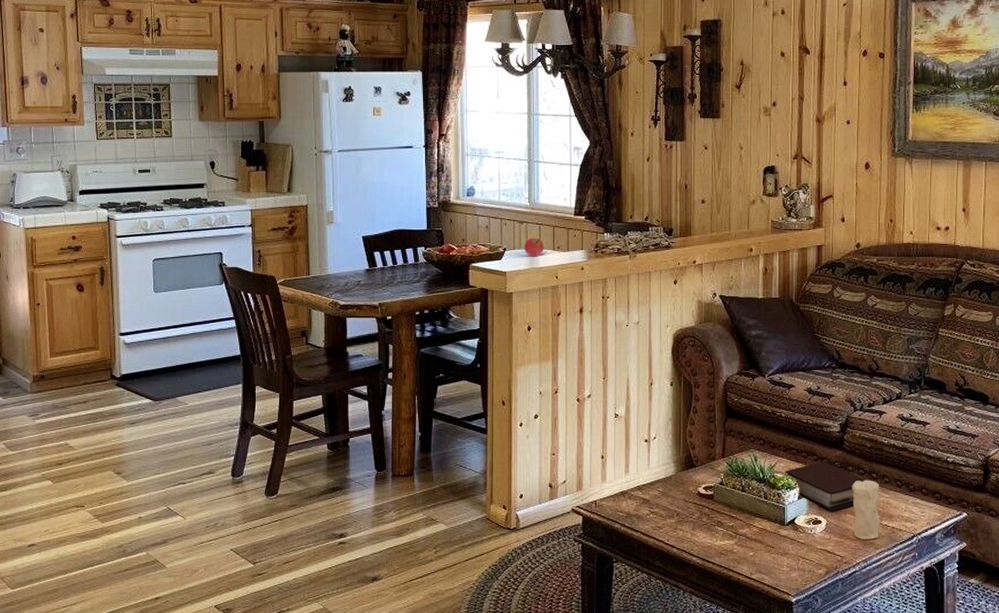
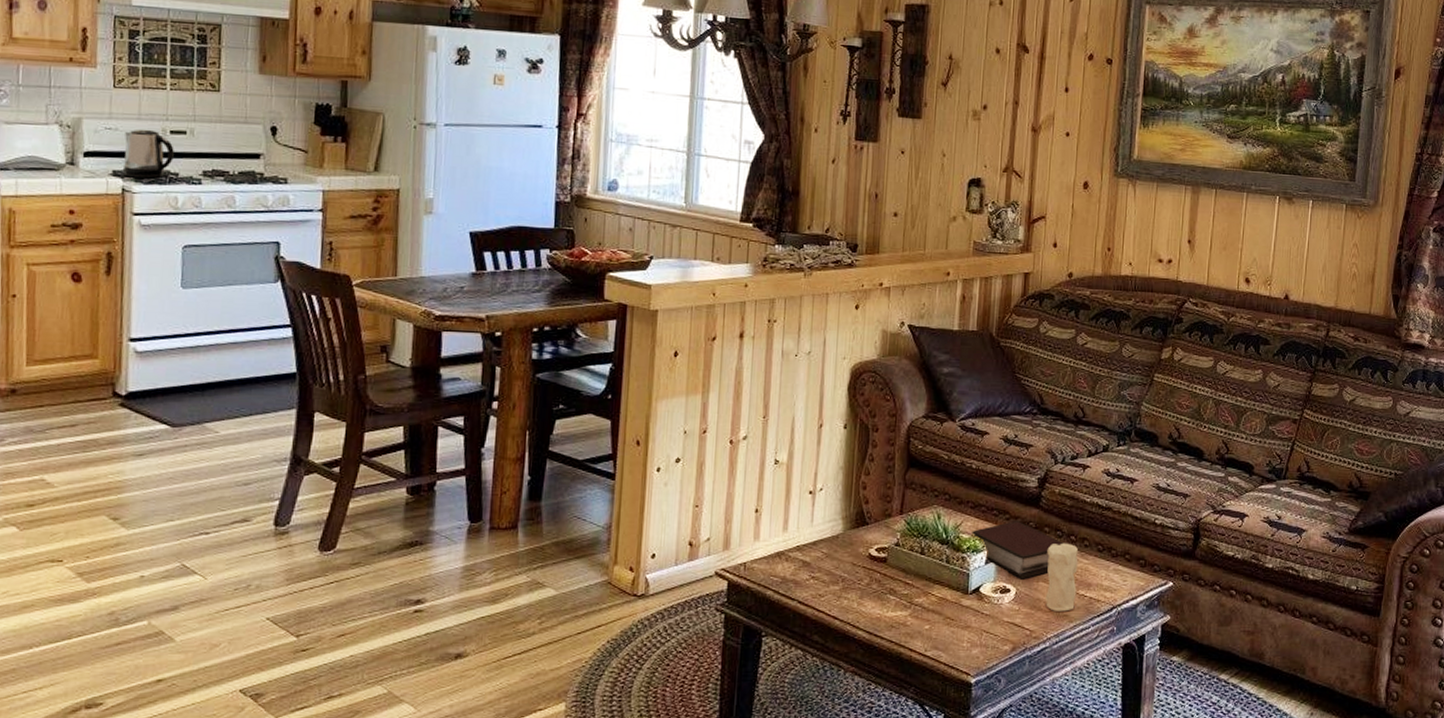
kettle: none [107,170,142,210] -> present [123,129,174,180]
fruit: present [524,237,544,257] -> none [676,245,701,269]

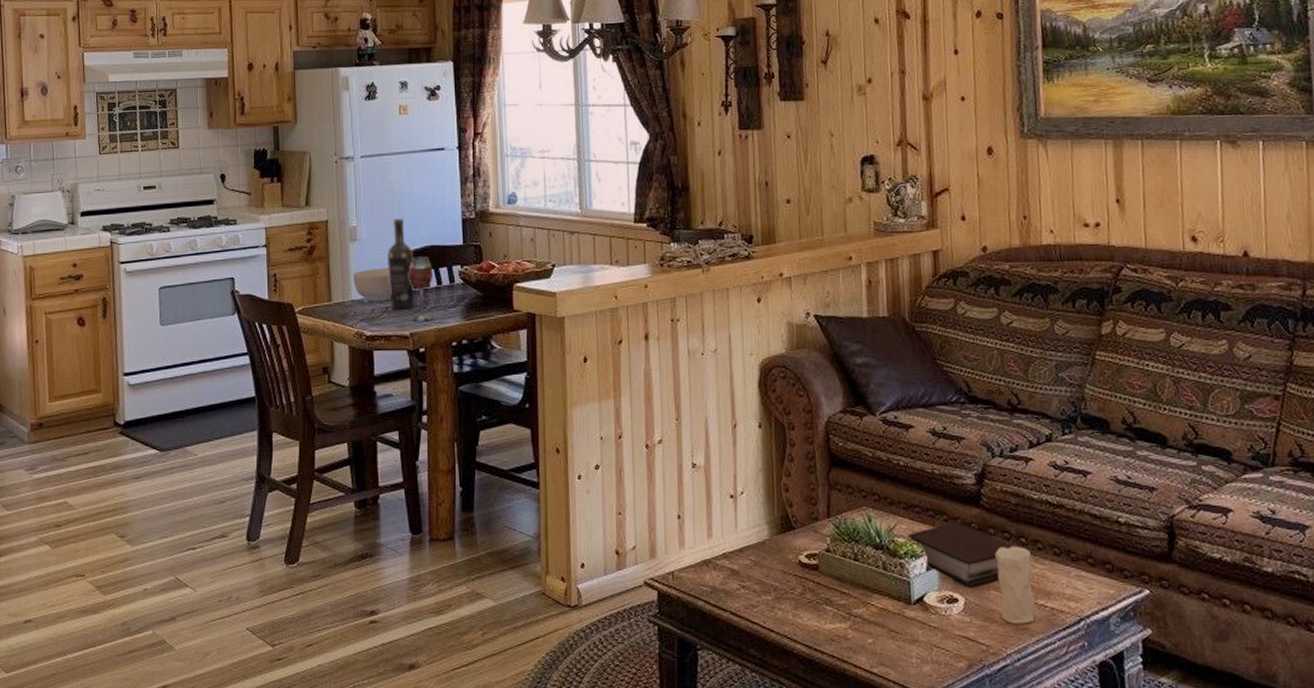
kettle: present [123,129,174,180] -> none [110,187,147,232]
bowl: none [424,245,468,281] -> present [352,268,392,302]
wine bottle: none [465,194,498,291] -> present [387,218,415,310]
wineglass: none [489,236,518,305] -> present [408,256,433,321]

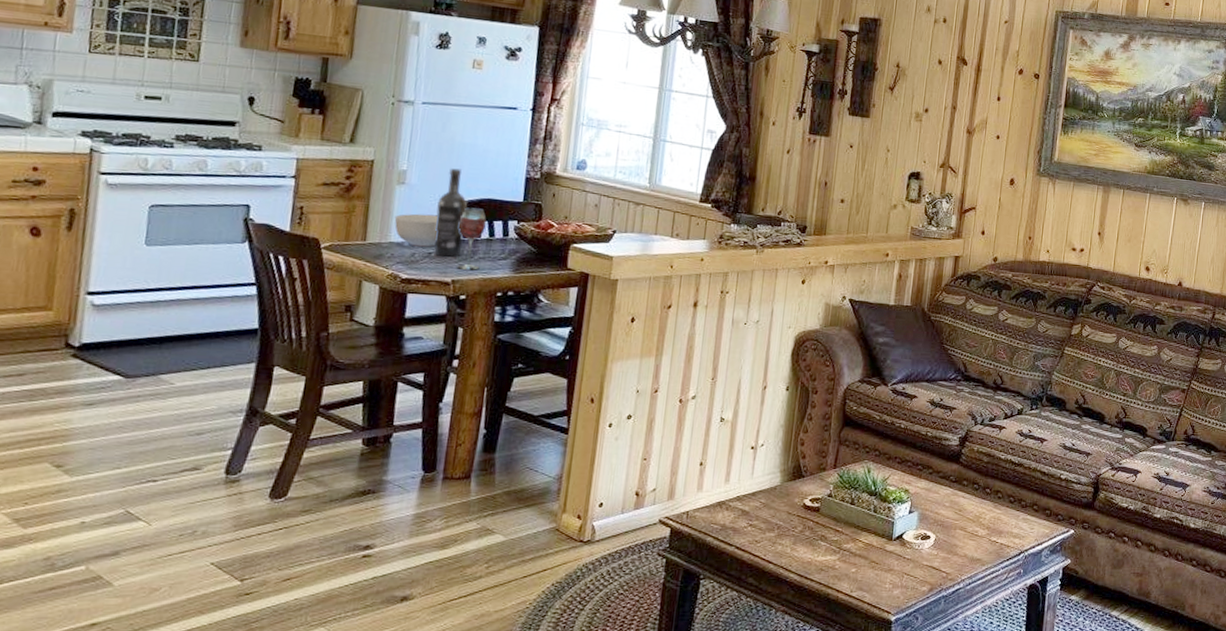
bible: present [907,522,1013,588] -> none [898,475,980,527]
candle: present [995,546,1036,624] -> none [960,495,992,556]

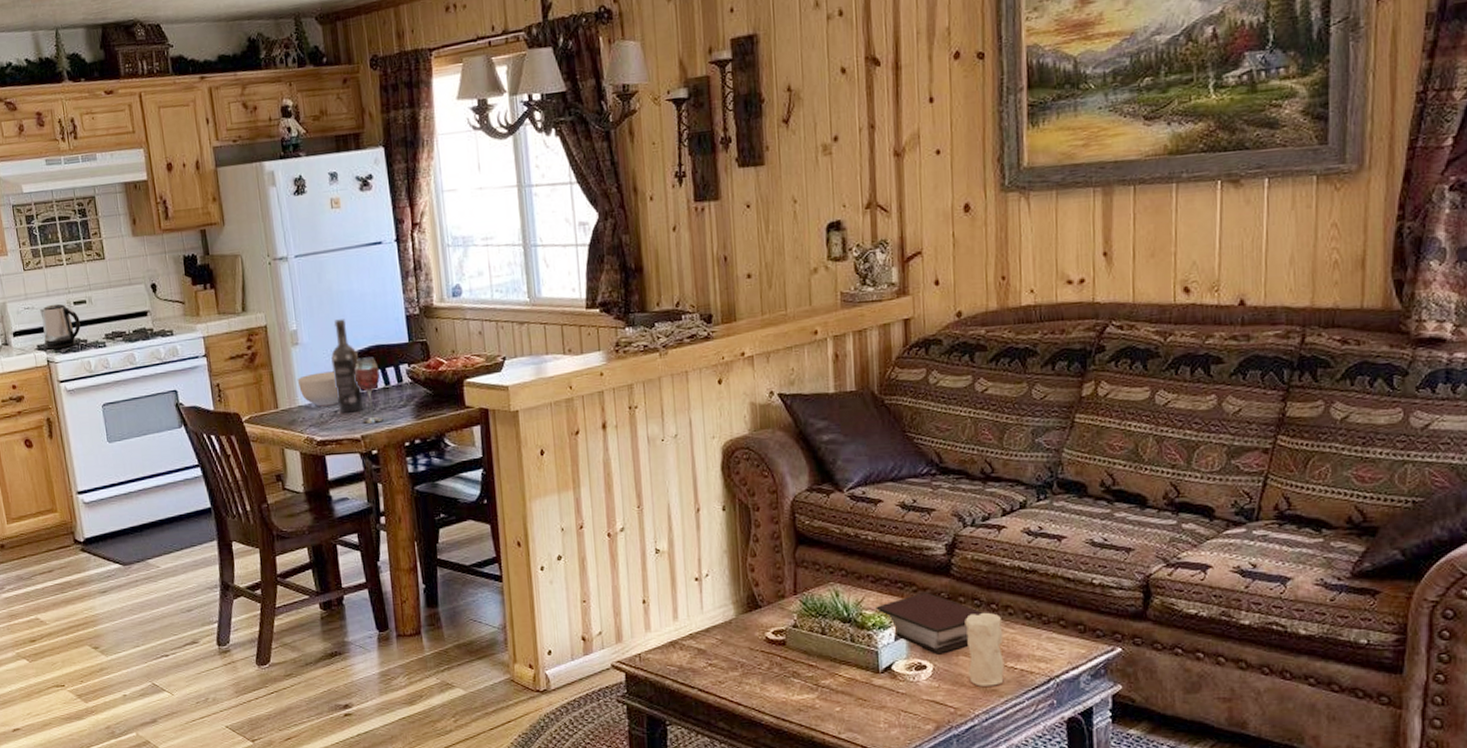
kettle: none [93,92,148,141] -> present [40,303,81,350]
bible: none [898,475,980,527] -> present [876,592,983,655]
candle: none [960,495,992,556] -> present [965,612,1005,687]

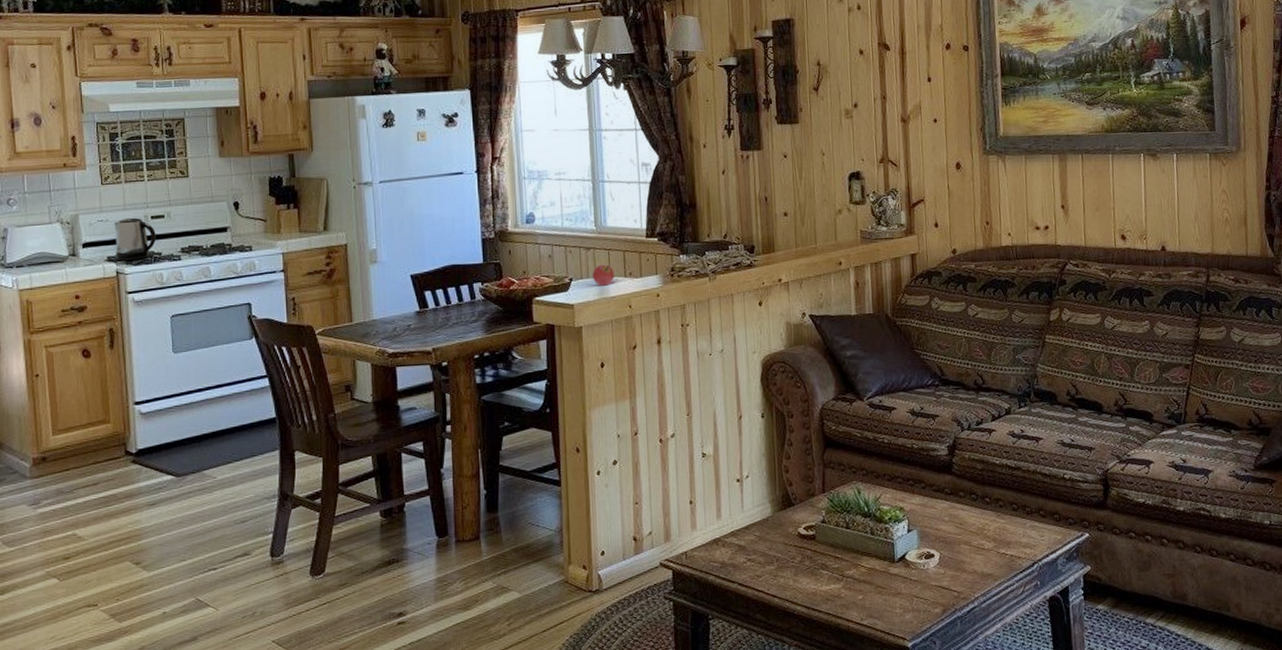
bowl: present [297,371,340,407] -> none [373,288,414,321]
wine bottle: present [331,319,364,413] -> none [408,240,437,327]
wineglass: present [354,357,384,424] -> none [429,275,455,337]
fruit: none [528,340,552,365] -> present [593,264,615,286]
bible: present [876,592,983,655] -> none [891,488,979,544]
candle: present [965,612,1005,687] -> none [964,505,998,572]

